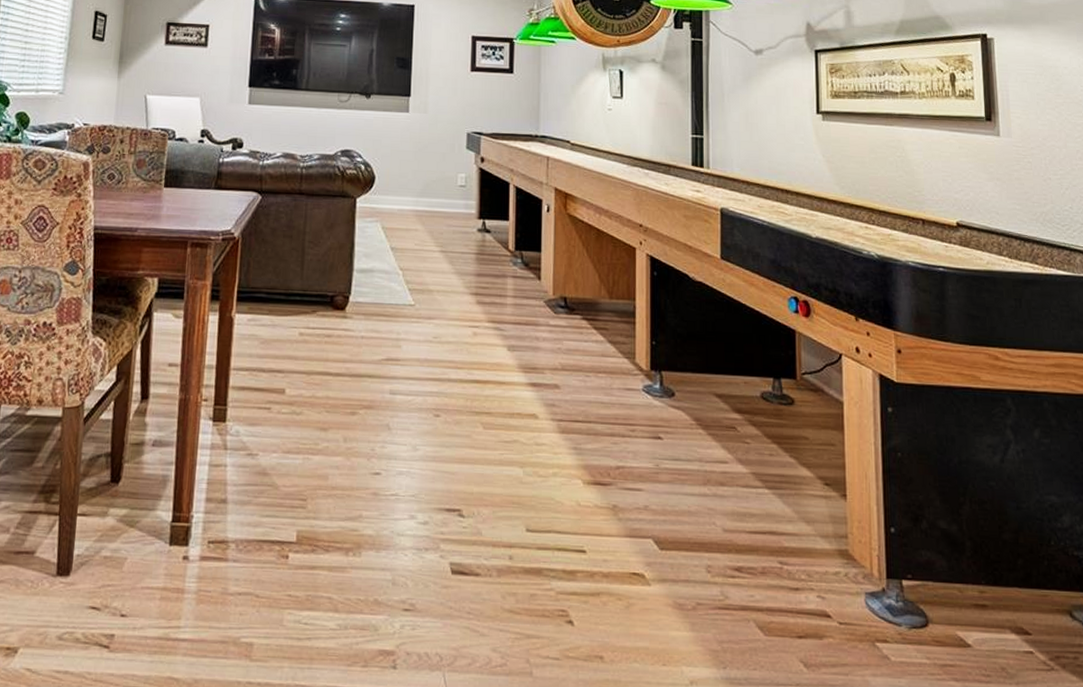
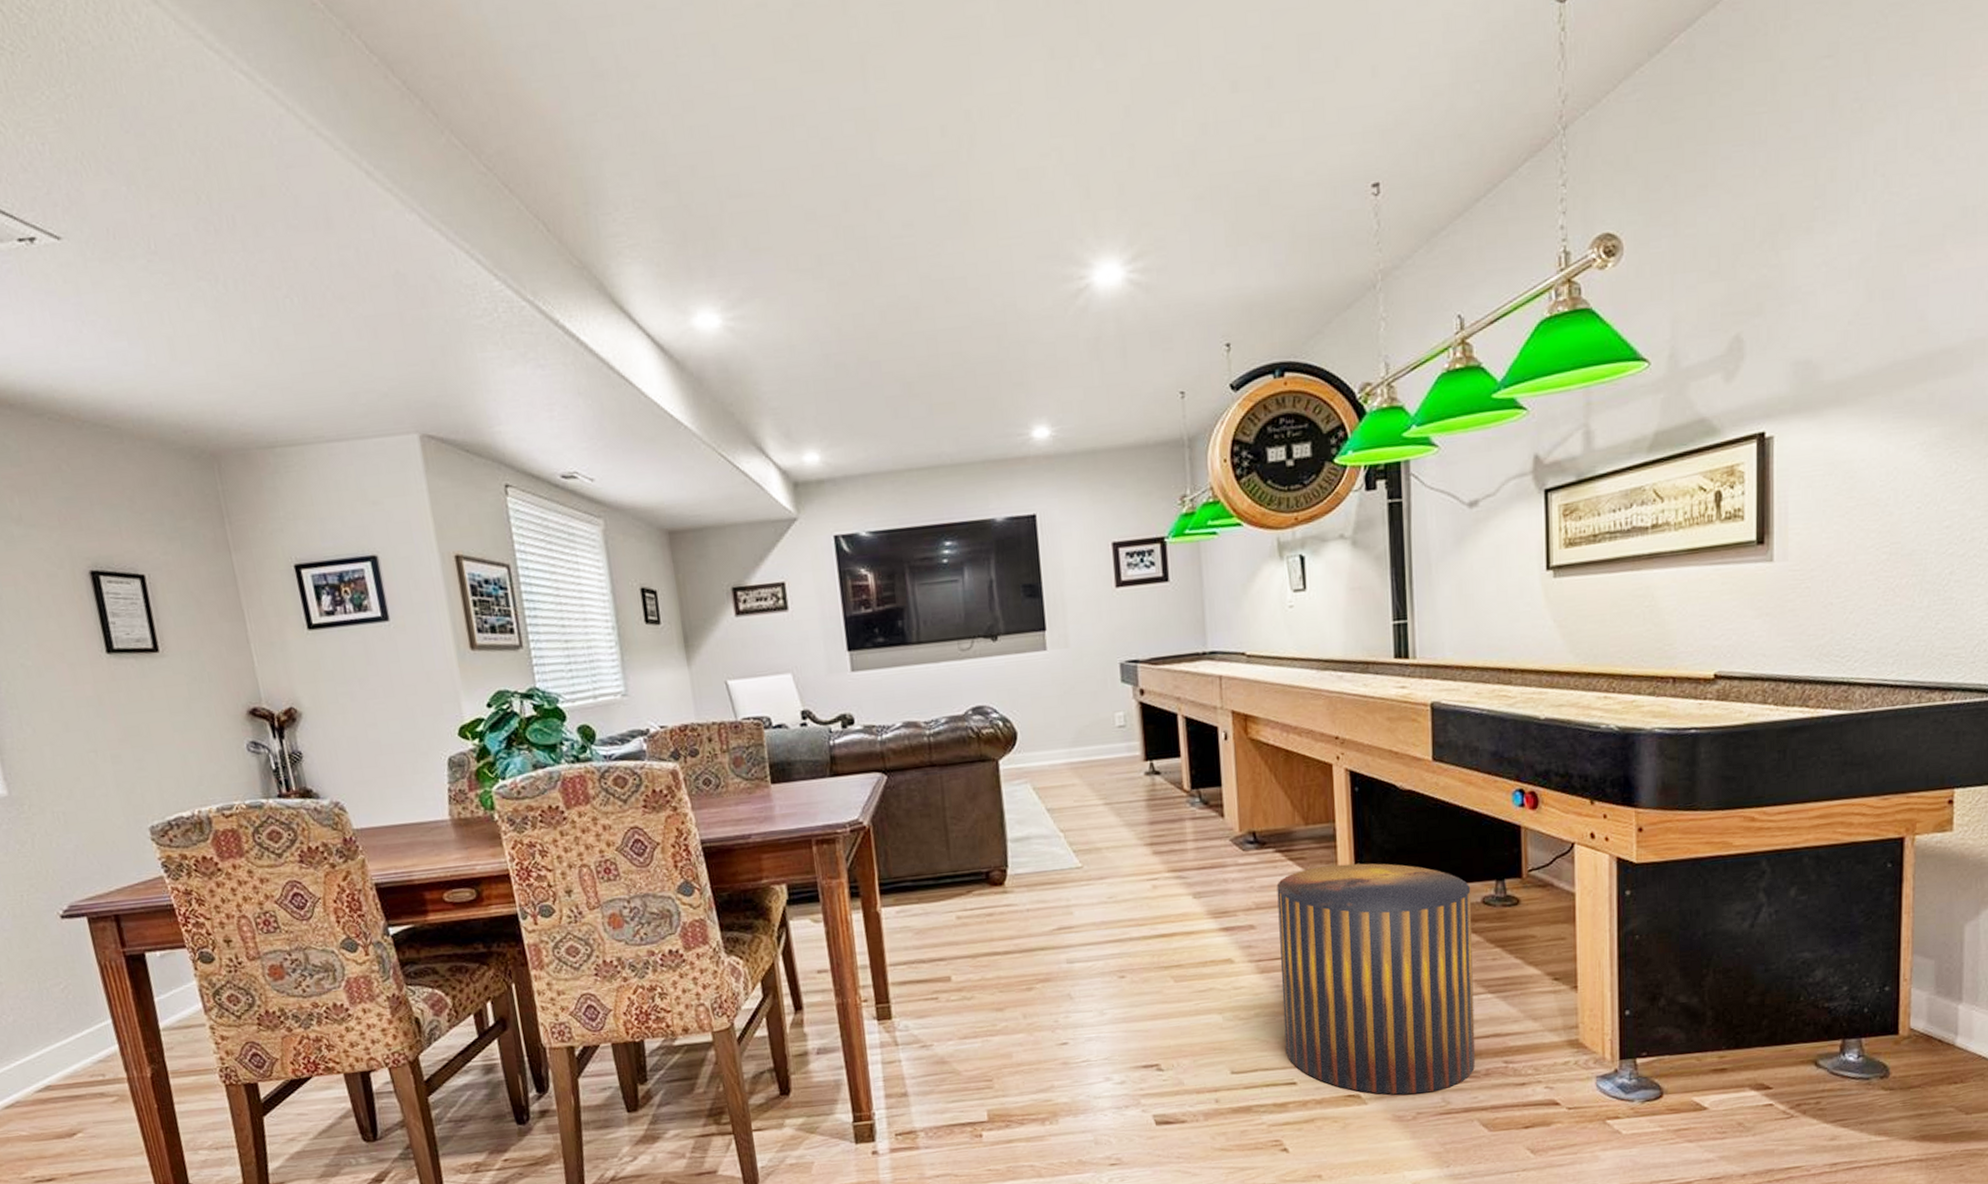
stool: none [578,339,753,583] -> present [1276,863,1476,1095]

